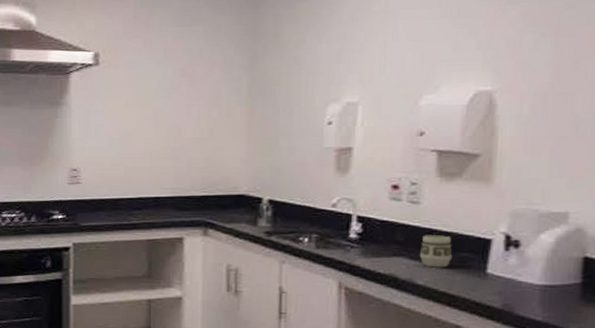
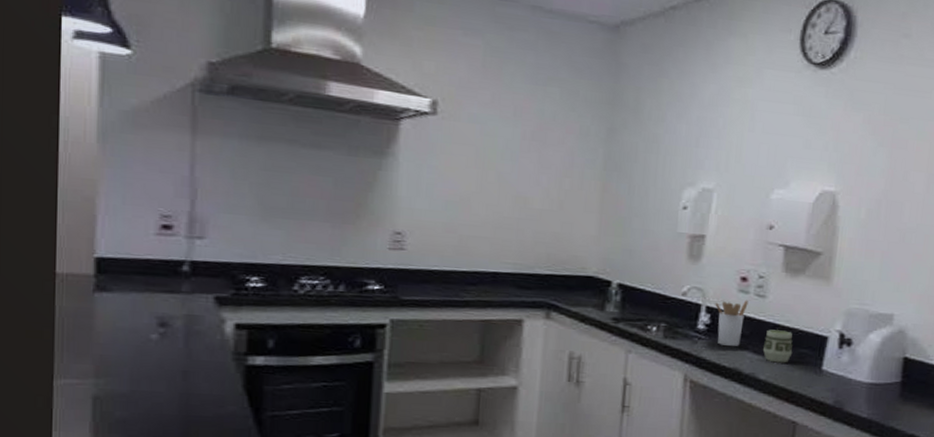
utensil holder: none [366,207,401,254] -> present [715,299,748,347]

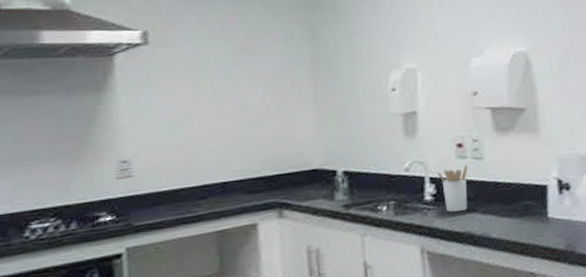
cup: present [762,329,793,363] -> none [489,186,518,219]

